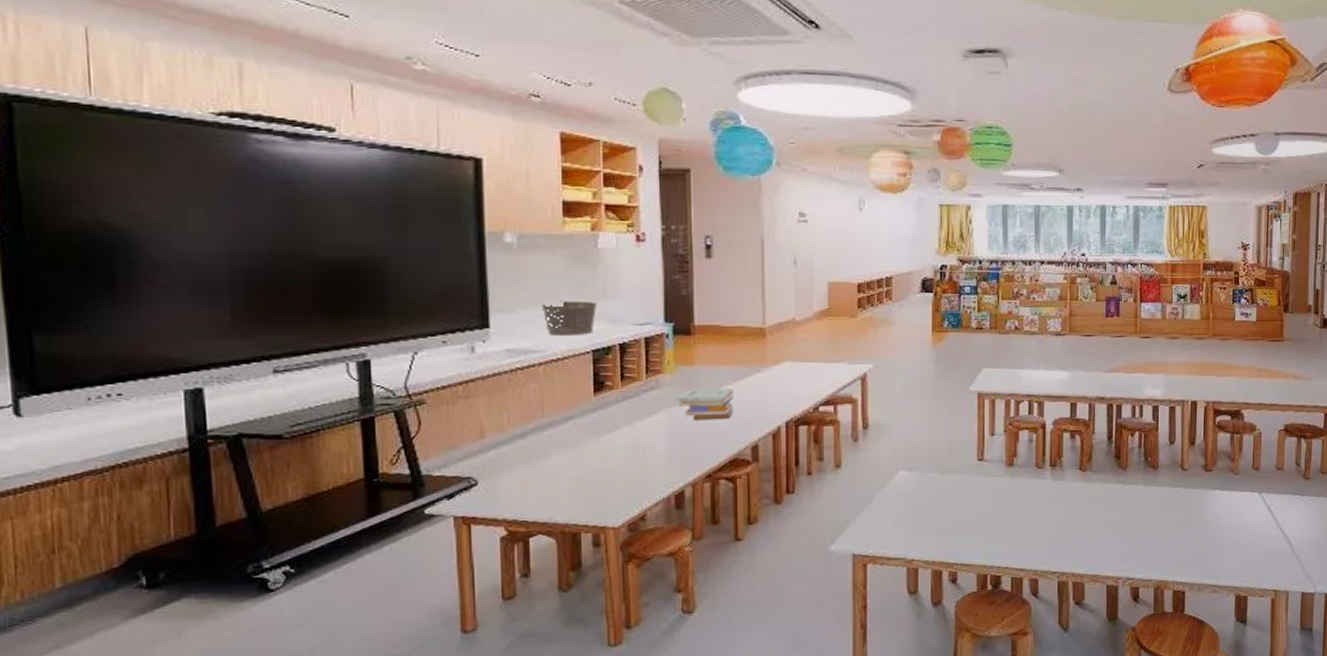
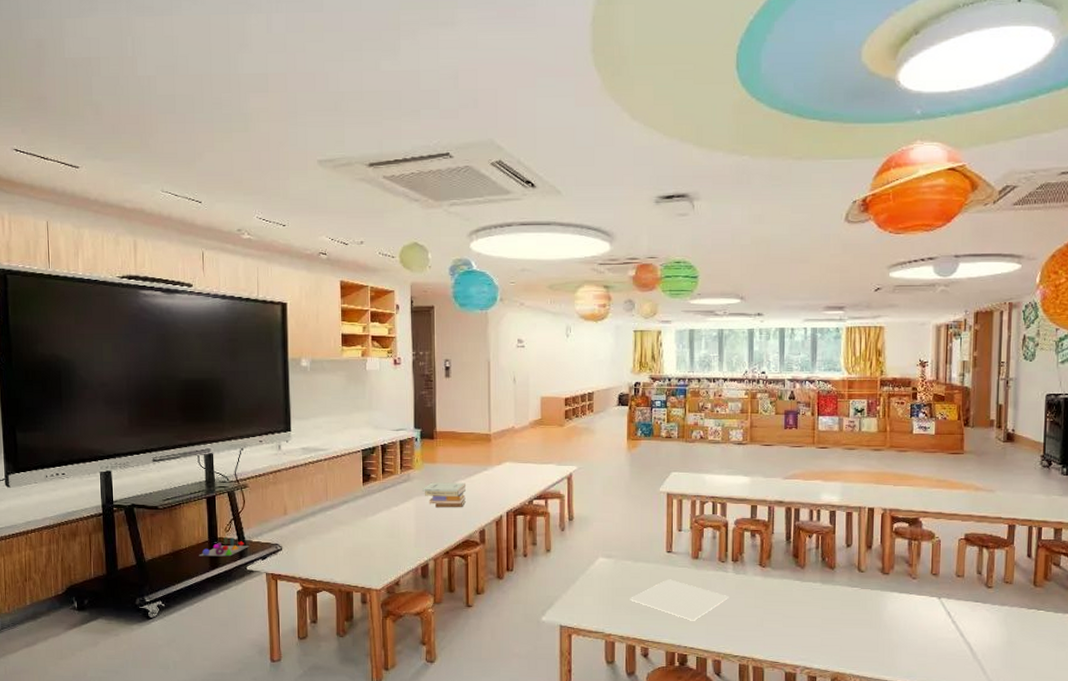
toy blocks: none [350,471,428,500] -> present [199,536,249,557]
basket: present [542,301,598,337] -> none [327,411,366,439]
paper sheet: none [935,491,1047,536] -> present [629,579,729,620]

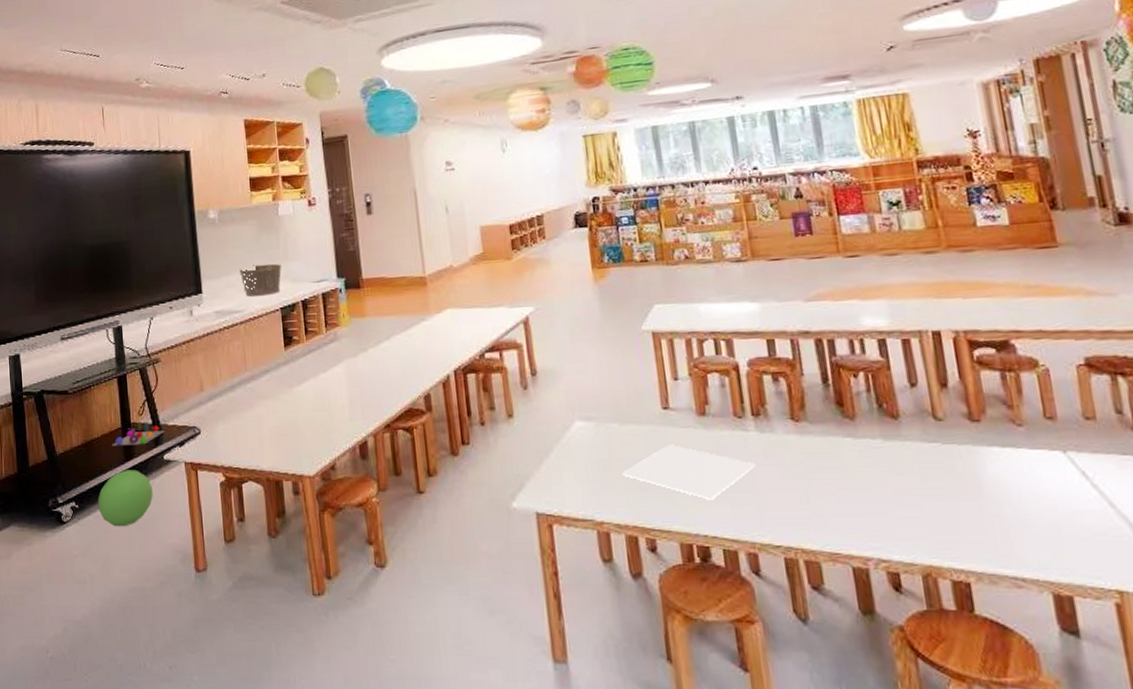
ball: none [183,577,235,624] -> present [98,470,153,527]
basket: none [327,411,366,439] -> present [240,264,282,298]
books: present [421,482,466,508] -> none [351,338,404,371]

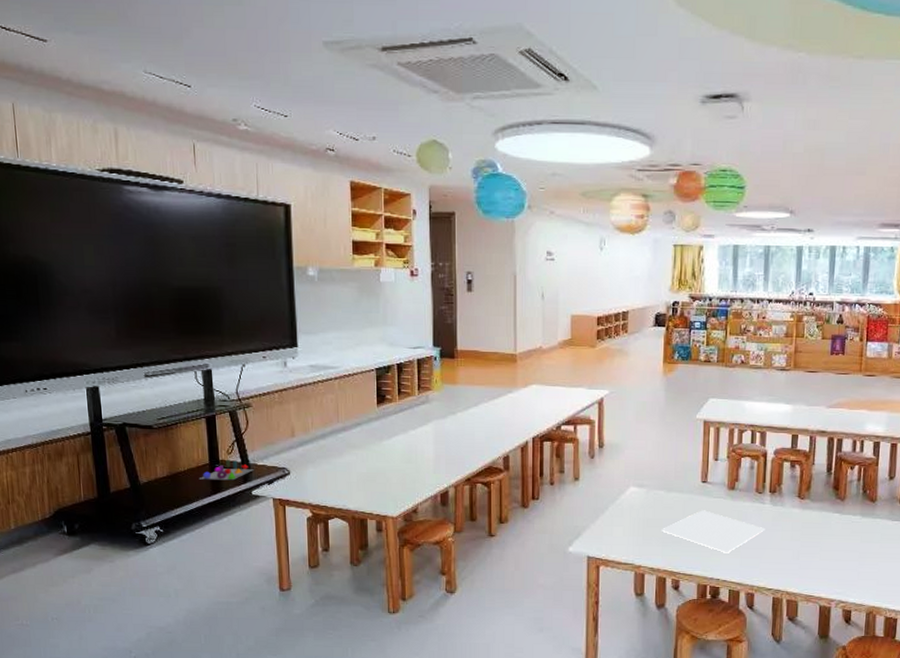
ball: present [98,470,153,527] -> none [183,501,240,551]
basket: present [240,264,282,298] -> none [337,326,380,356]

